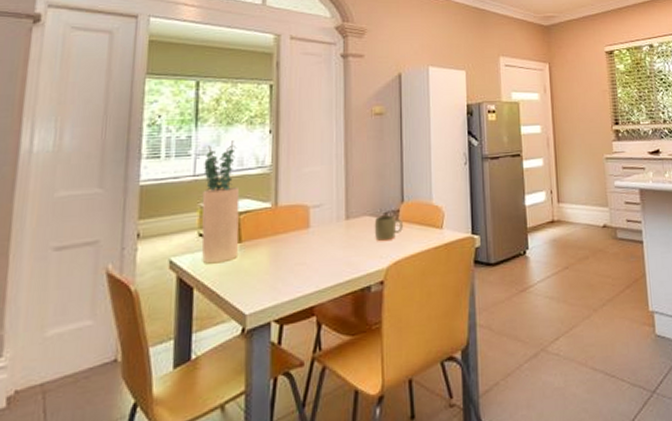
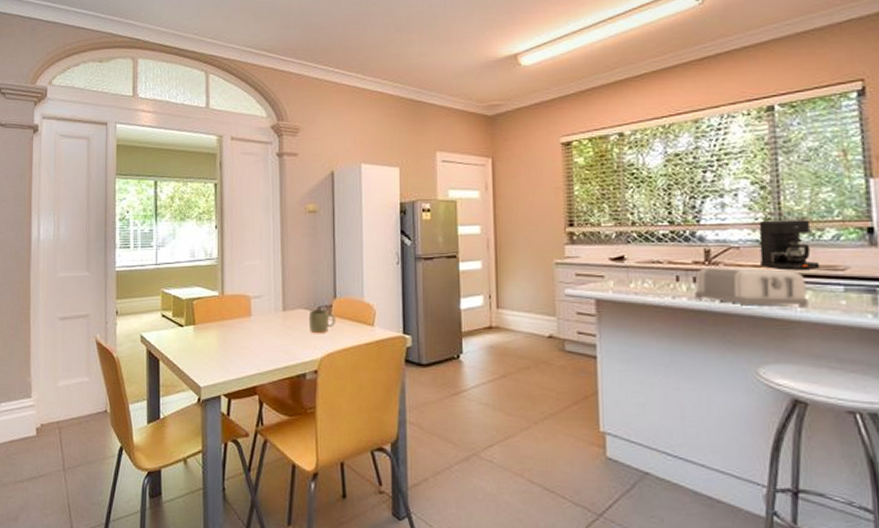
vase: present [201,140,240,264] -> none [163,234,194,341]

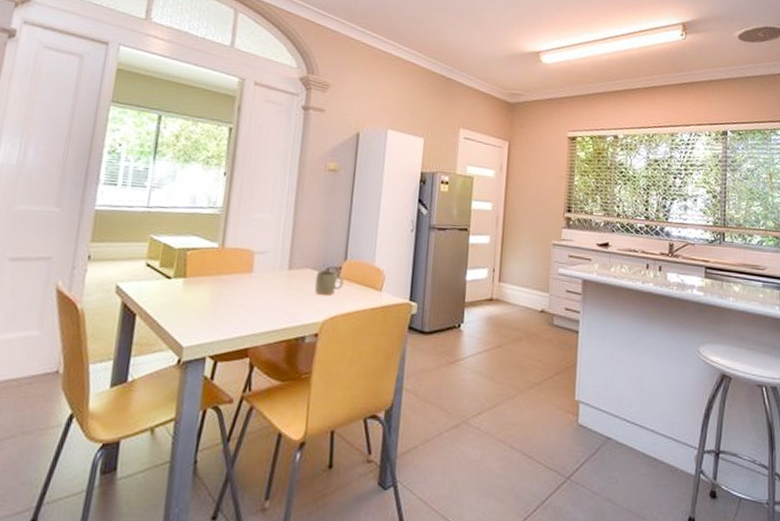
toaster: present [695,268,809,308] -> none [659,259,738,299]
coffee maker: present [759,220,820,271] -> none [707,223,748,267]

